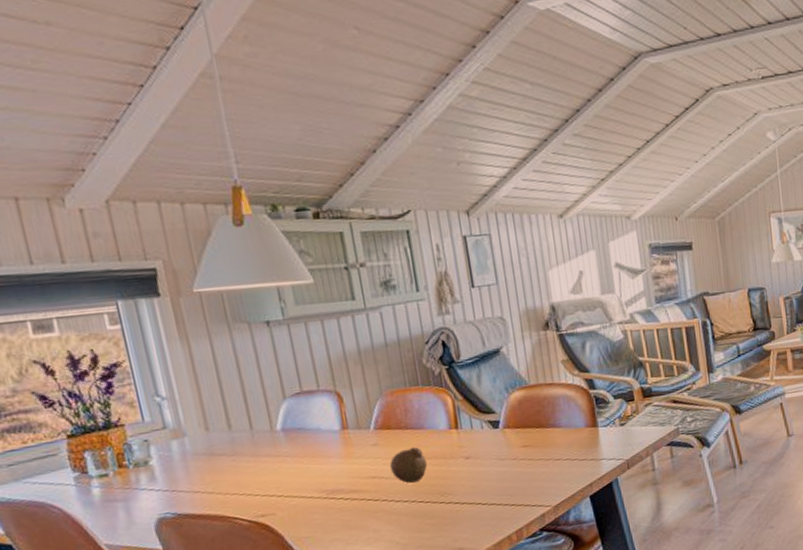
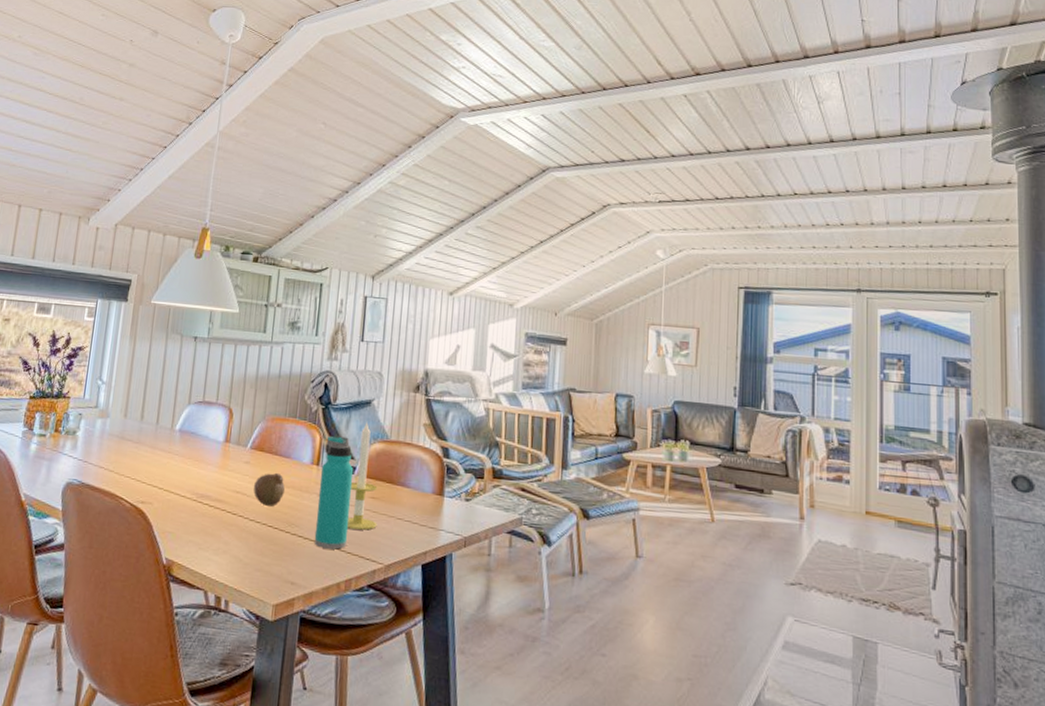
water bottle: none [460,392,509,508] -> present [314,435,354,550]
candle: none [496,371,536,482] -> present [347,421,378,530]

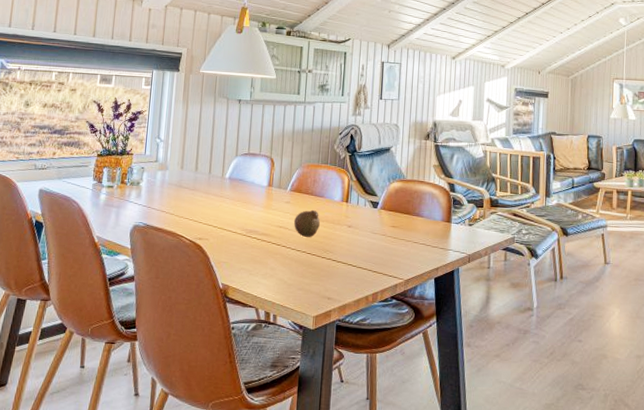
water bottle: present [314,435,354,550] -> none [346,177,377,270]
candle: present [347,421,378,530] -> none [373,165,398,253]

